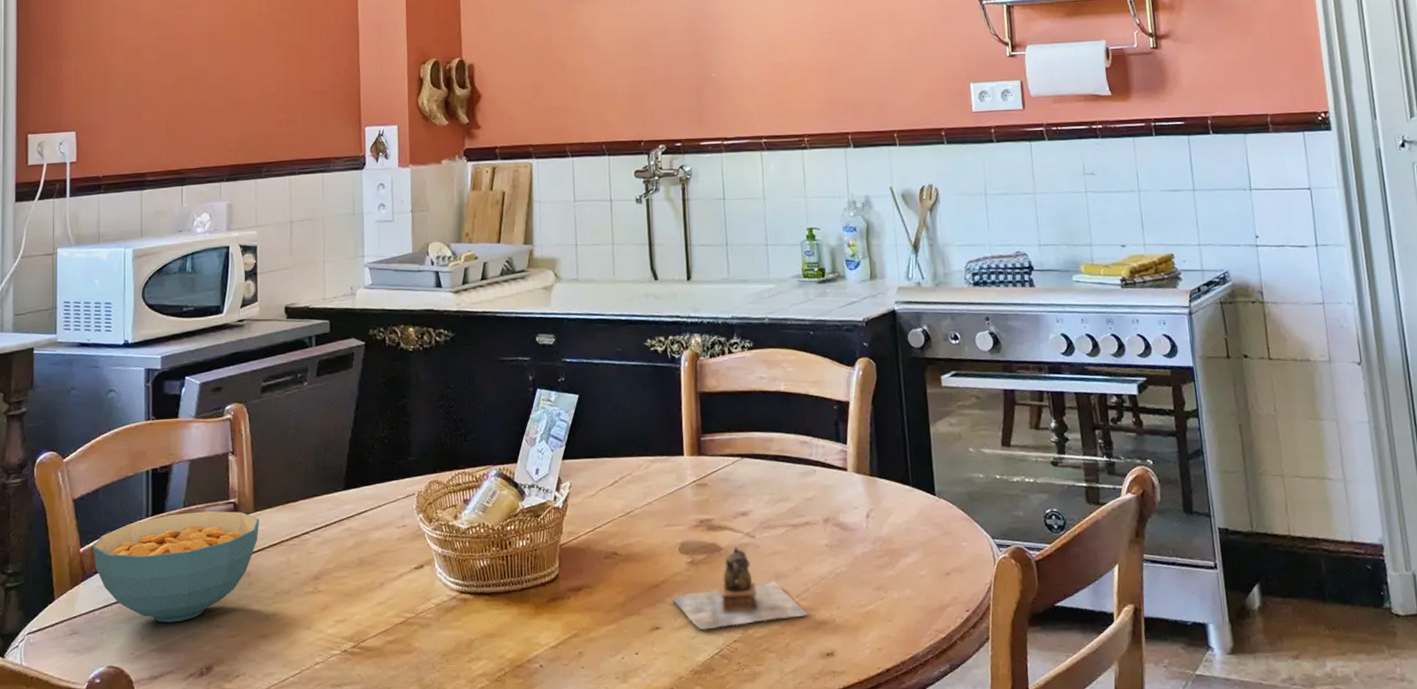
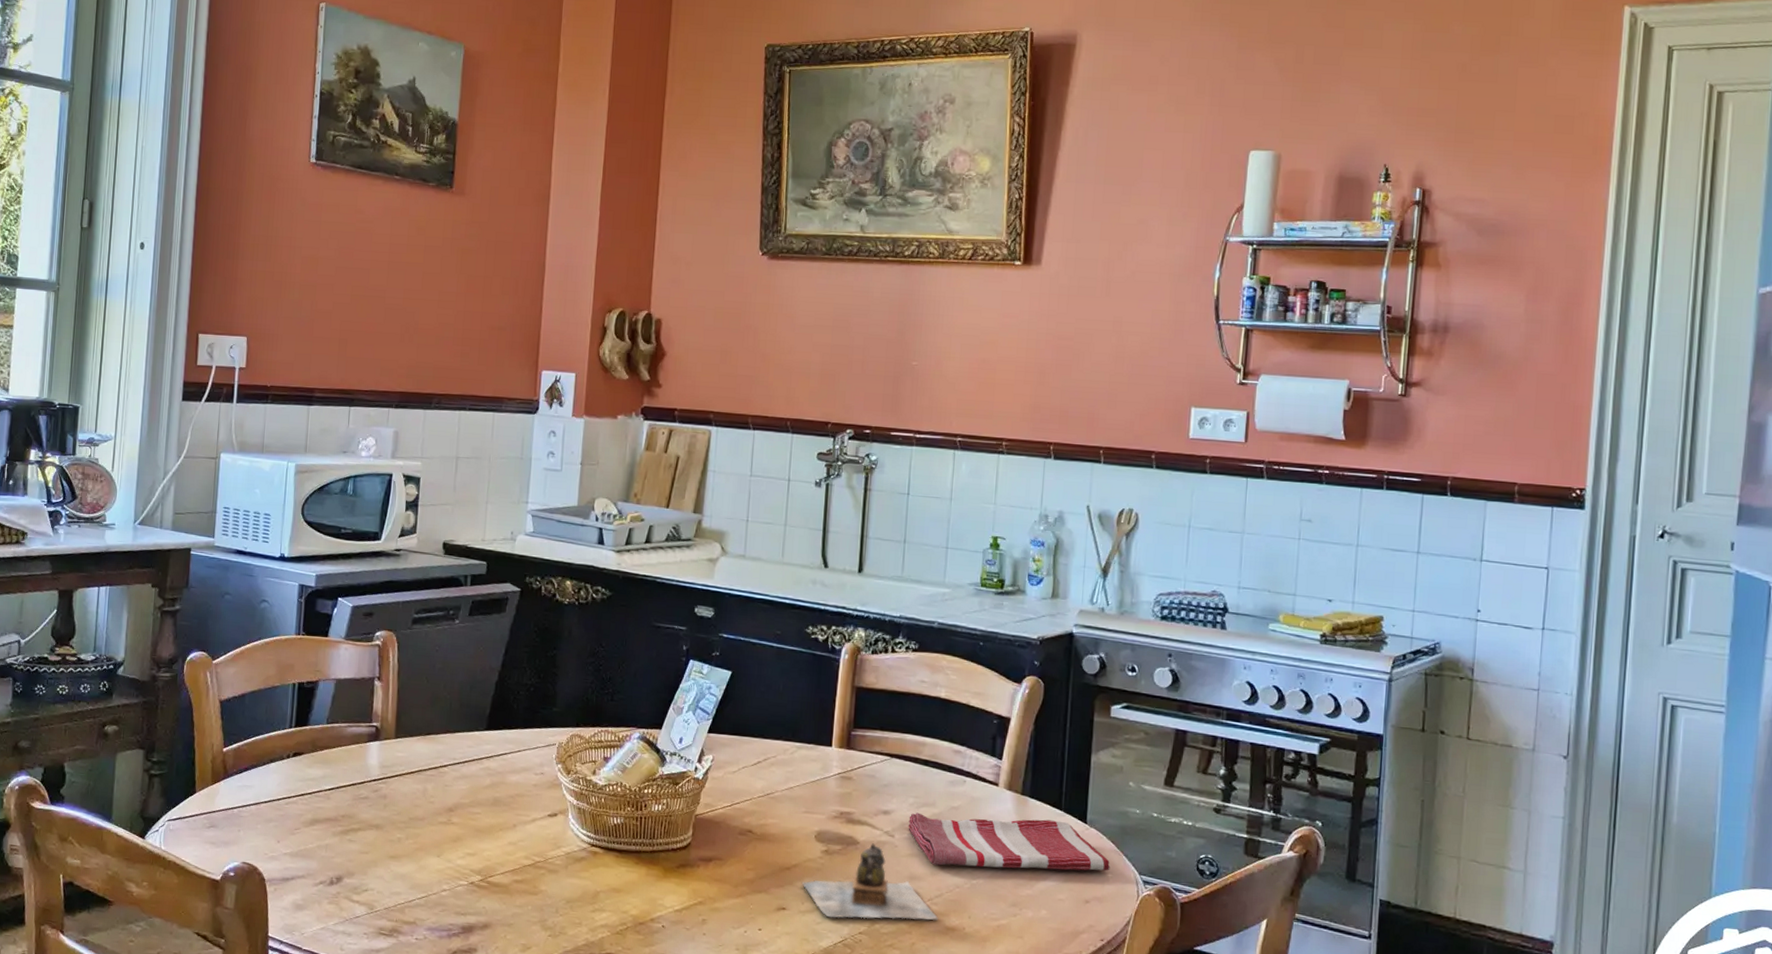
cereal bowl: present [93,510,260,623] -> none [235,728,400,831]
dish towel: none [766,496,965,560] -> present [908,812,1111,871]

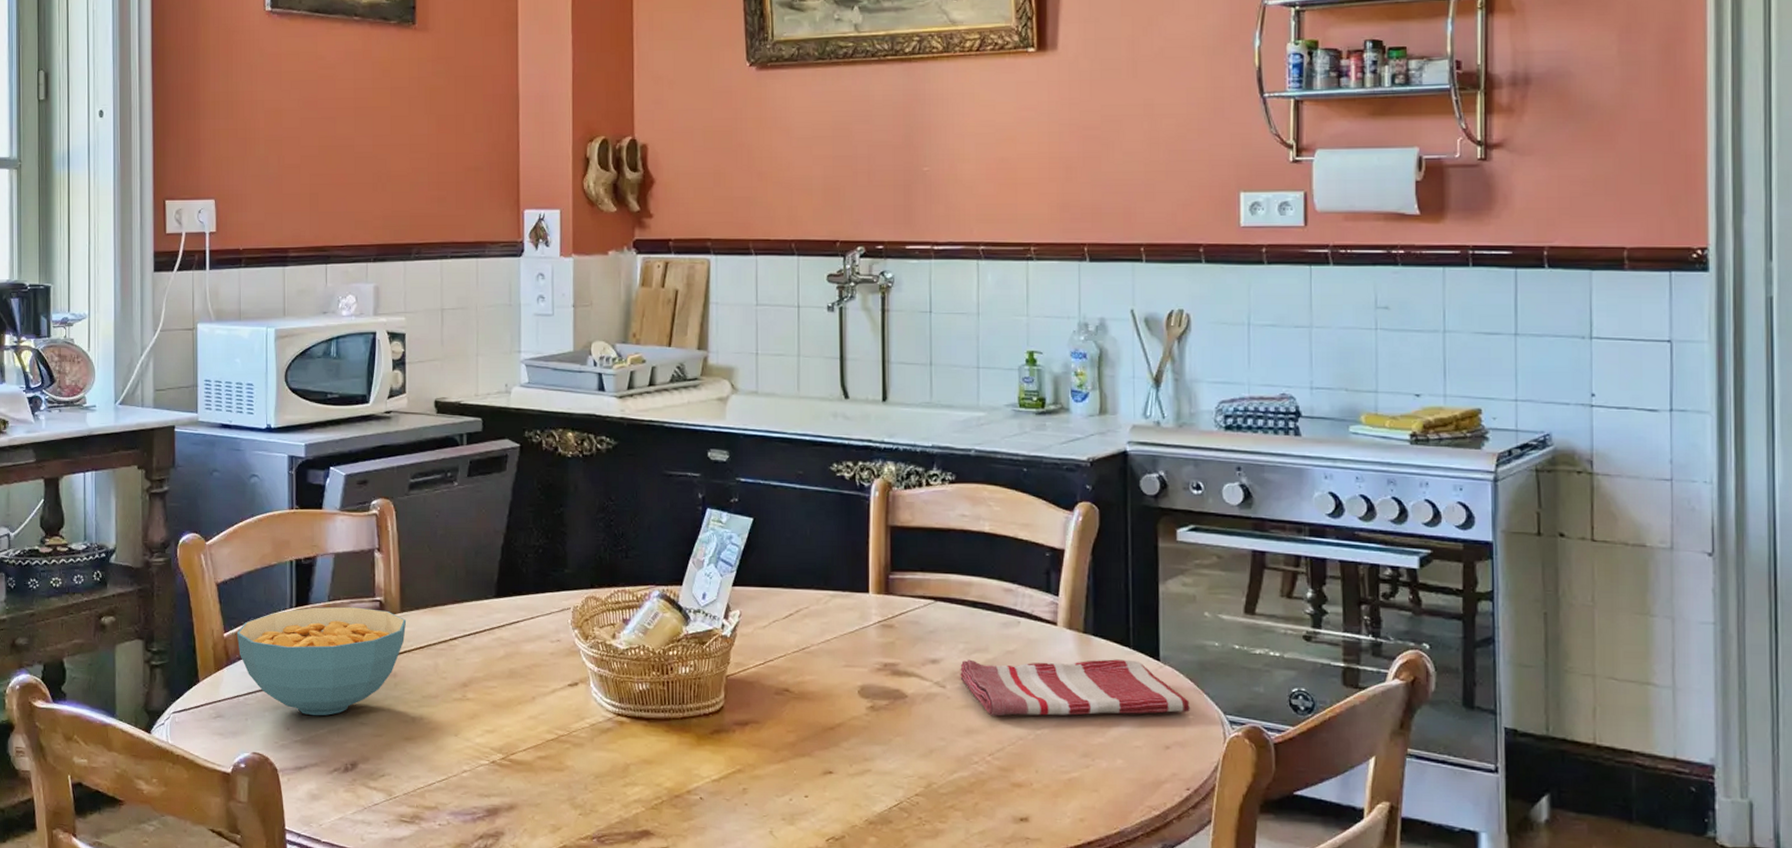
cereal bowl: none [235,728,400,831] -> present [236,606,407,716]
teapot: present [802,843,938,921] -> none [848,696,1001,780]

